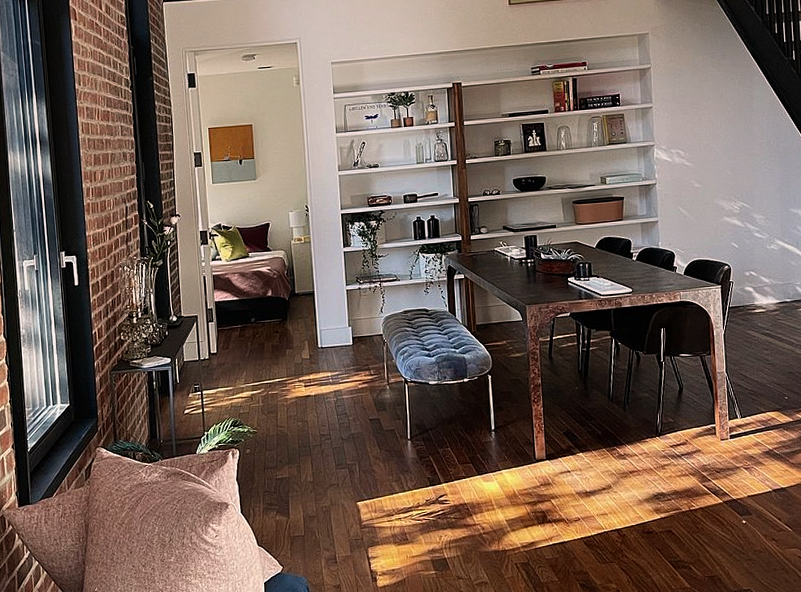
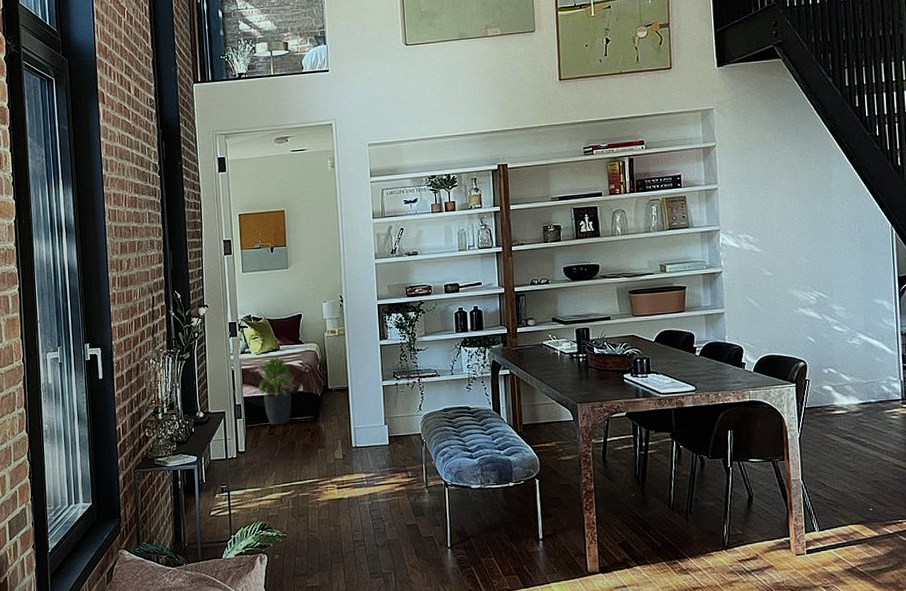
potted plant: none [228,263,263,328] -> present [257,356,294,425]

